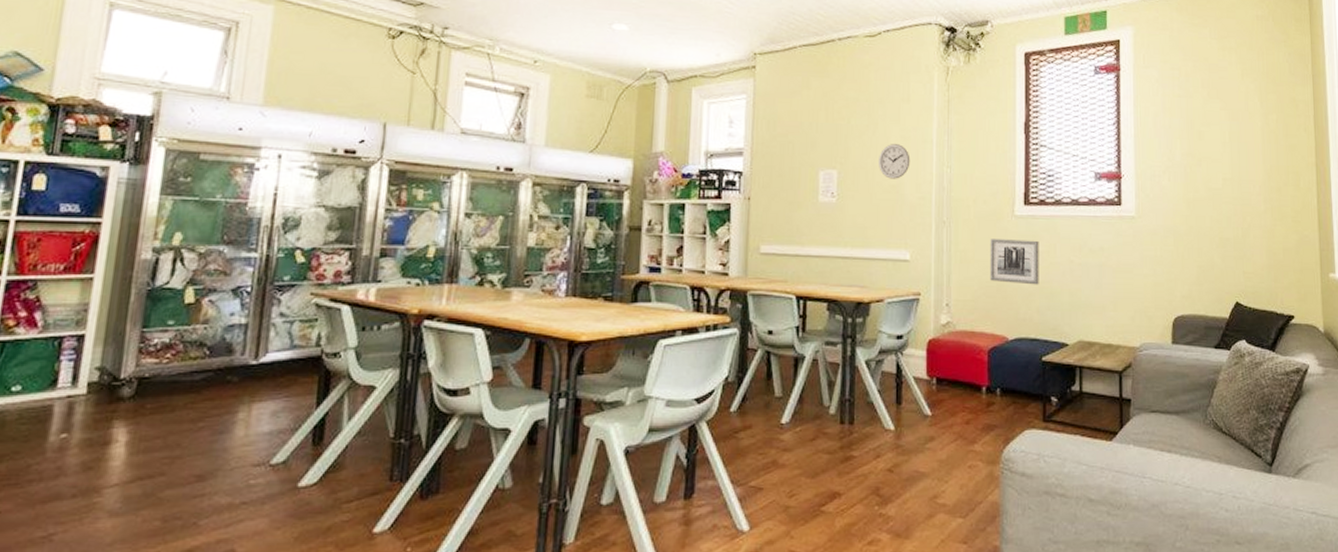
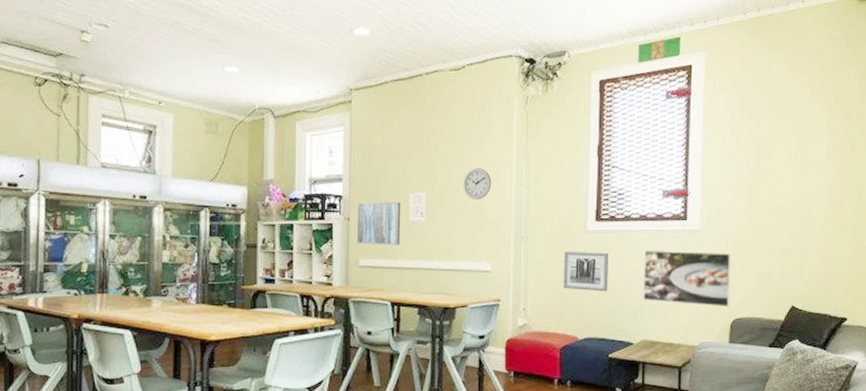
wall art: none [758,179,810,229] -> present [356,201,401,245]
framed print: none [1077,239,1171,303] -> present [643,250,731,307]

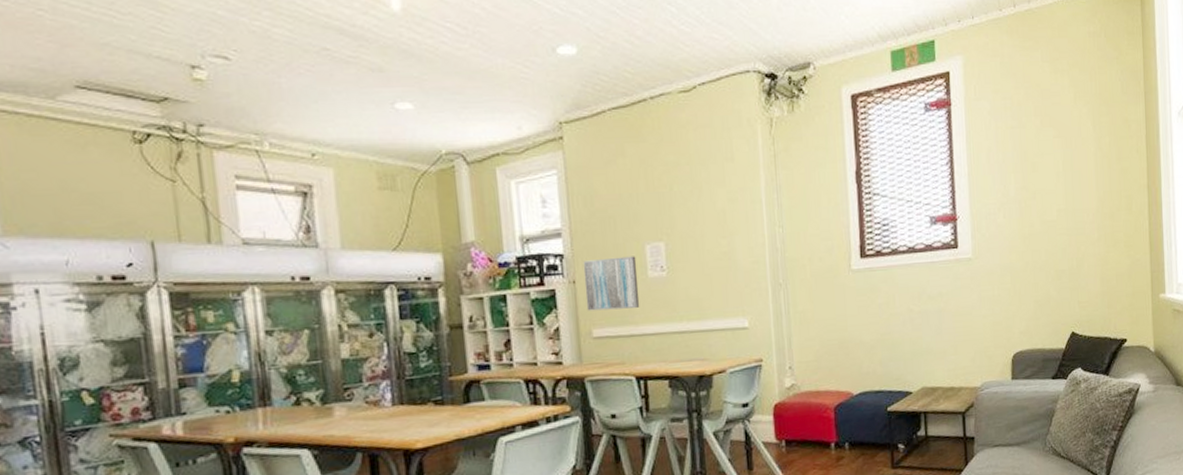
wall clock: present [463,168,492,200] -> none [707,208,741,246]
wall art: present [563,252,609,292] -> none [828,293,880,339]
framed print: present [643,250,731,307] -> none [916,281,1010,344]

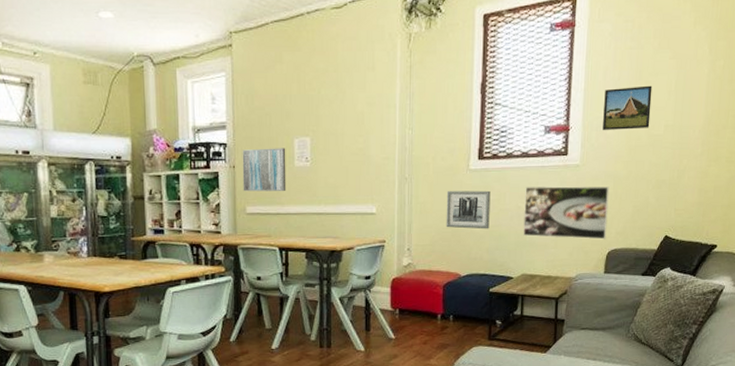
wall art: none [828,293,880,339] -> present [446,190,491,229]
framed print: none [916,281,1010,344] -> present [523,186,610,240]
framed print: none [990,167,1042,218] -> present [603,85,653,130]

